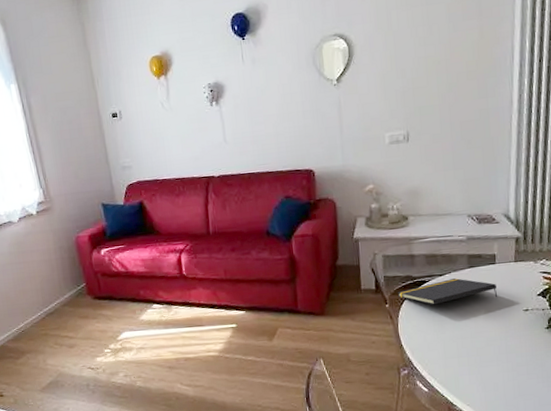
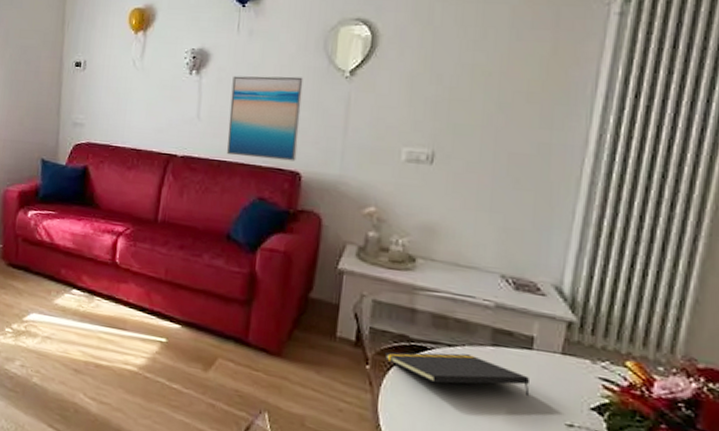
wall art: none [246,91,308,167] -> present [227,75,304,161]

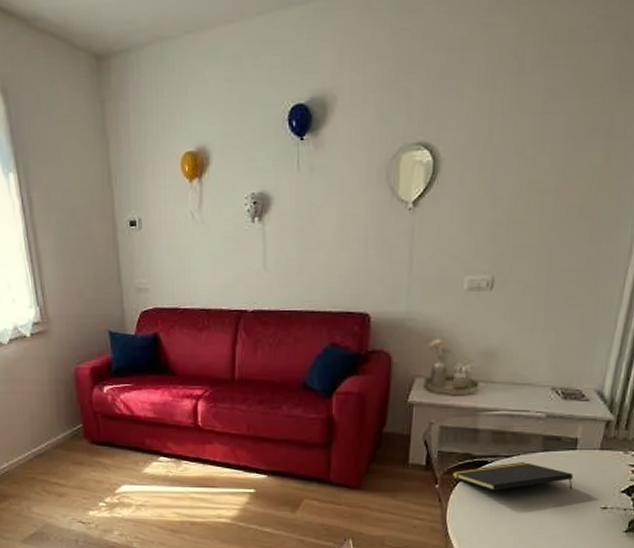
wall art: present [227,75,304,161] -> none [296,213,367,304]

